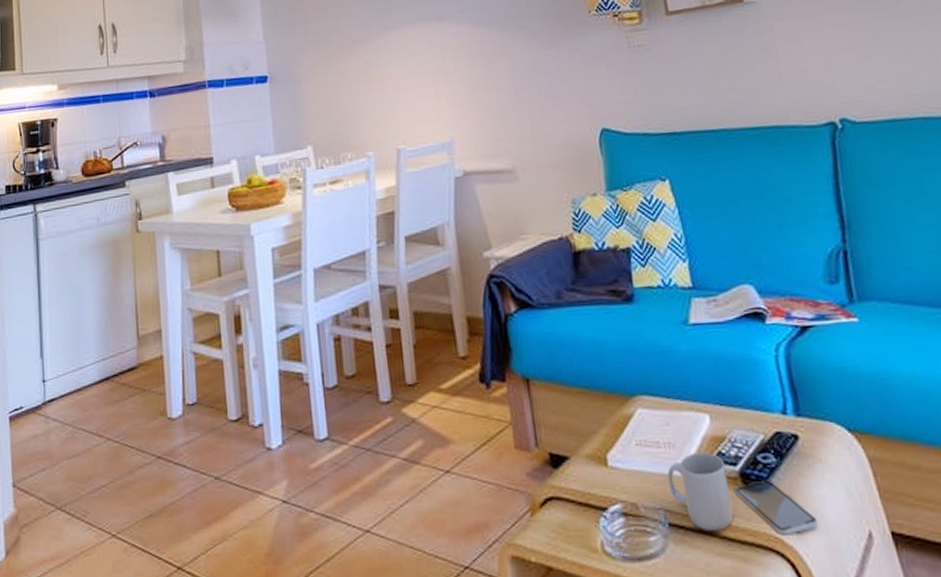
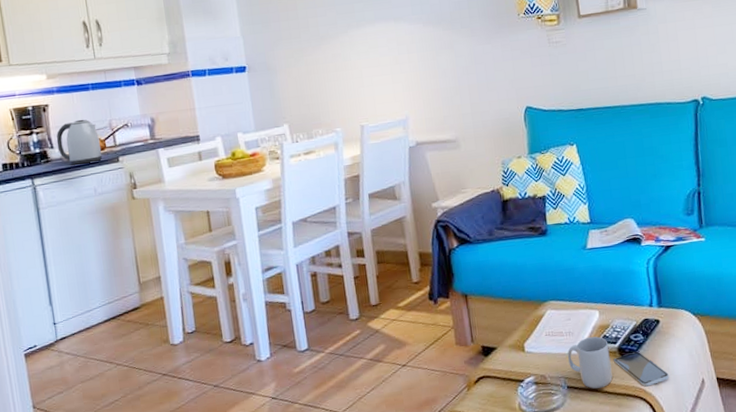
kettle: none [62,136,109,189] -> present [56,119,103,165]

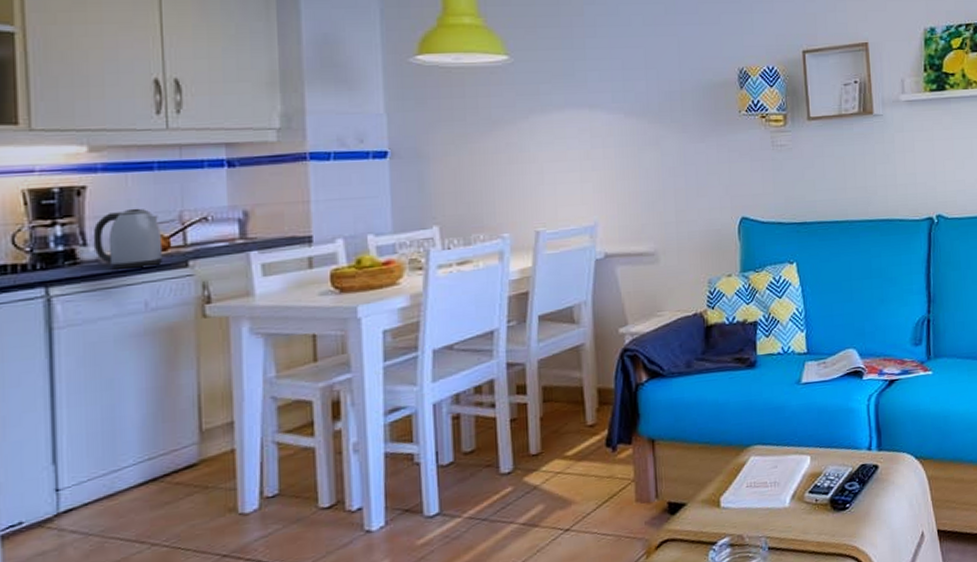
cup: present [567,336,613,390] -> none [771,486,822,550]
smartphone: present [614,351,669,387] -> none [824,502,886,544]

